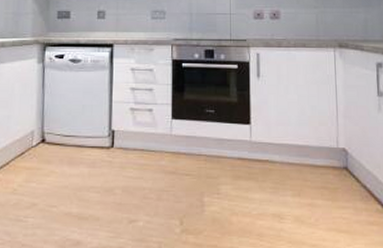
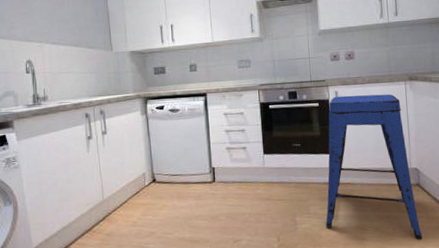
bar stool: none [238,59,350,235] -> present [326,94,423,240]

